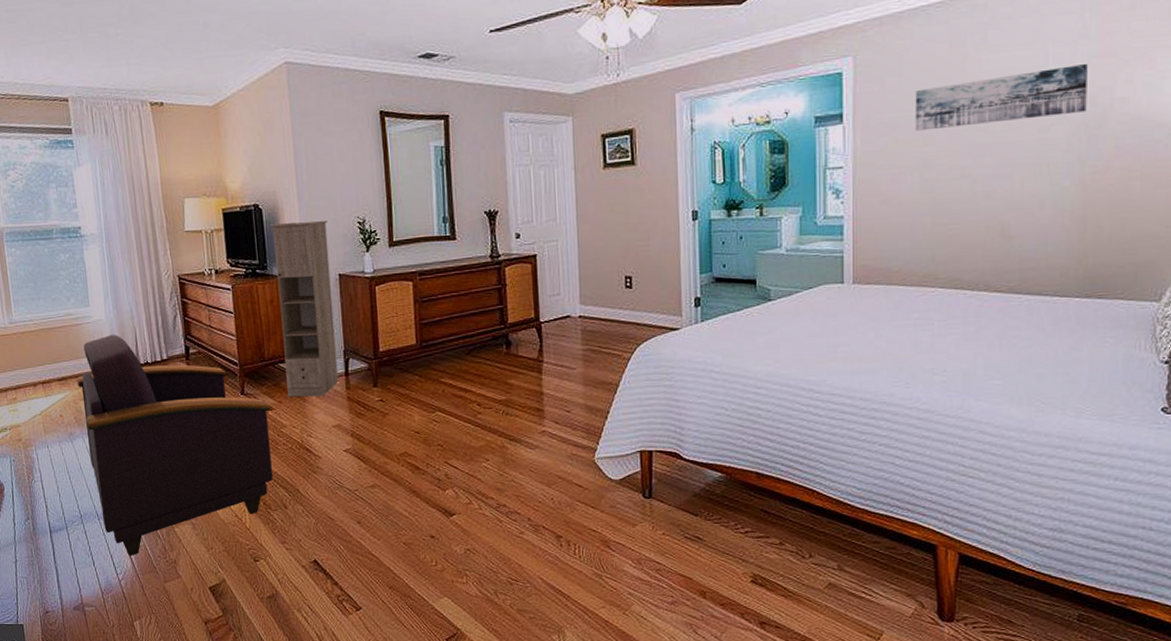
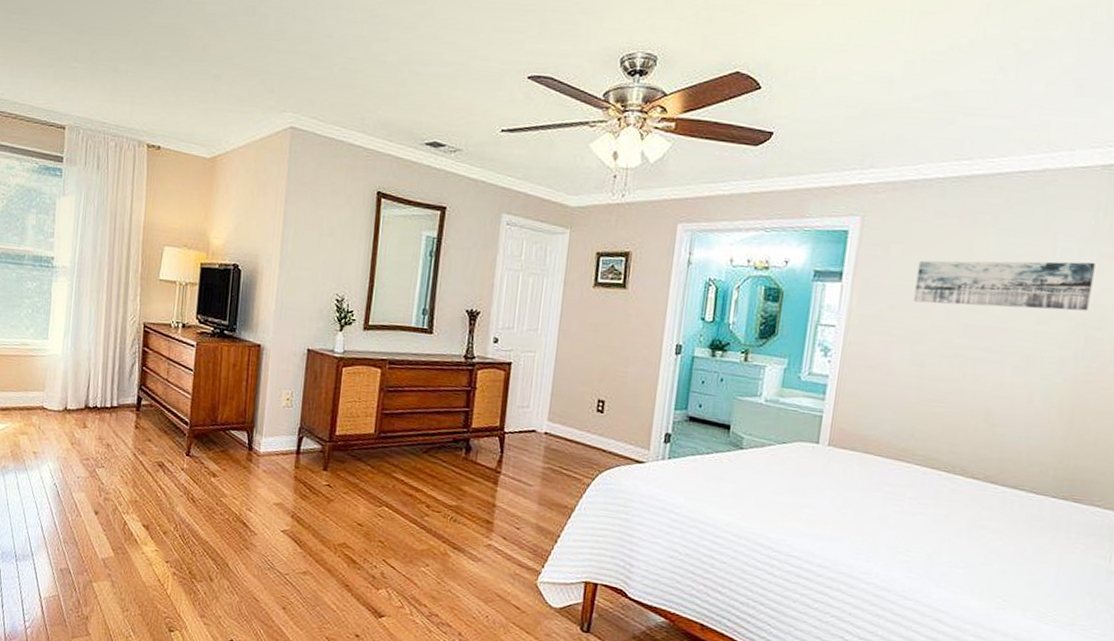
armchair: present [76,335,273,557] -> none [19,372,214,605]
storage cabinet: present [271,220,339,397] -> none [234,287,305,471]

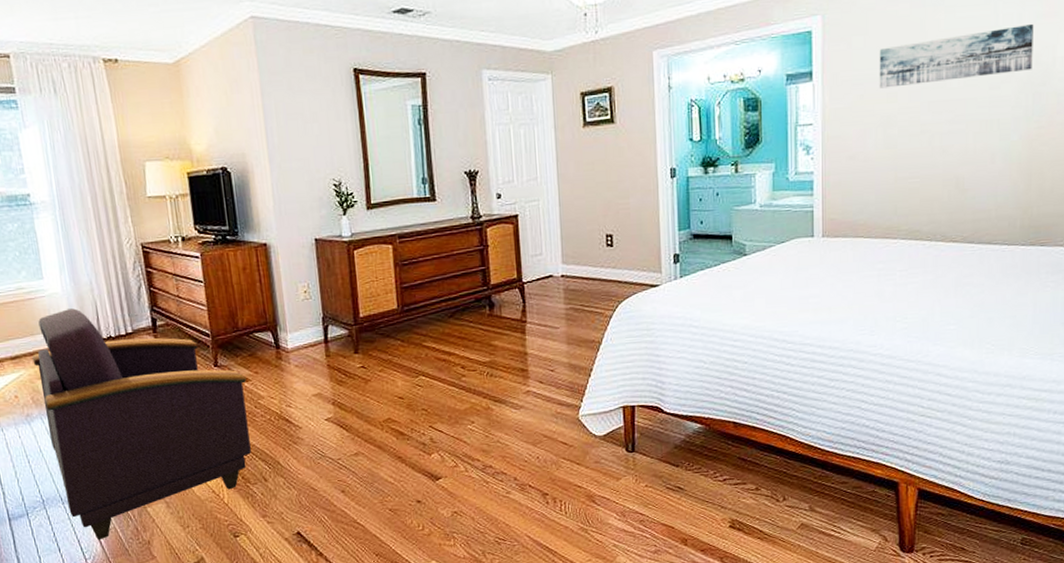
armchair: none [19,372,214,605] -> present [32,308,251,541]

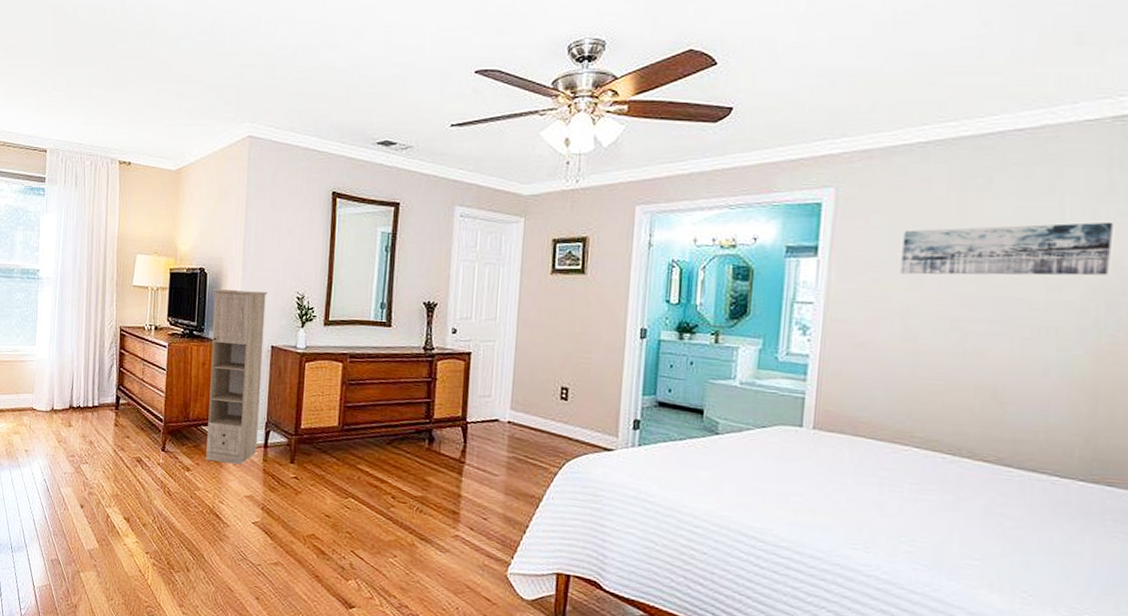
armchair: present [32,308,251,541] -> none [13,375,188,594]
storage cabinet: none [240,182,318,368] -> present [206,289,268,465]

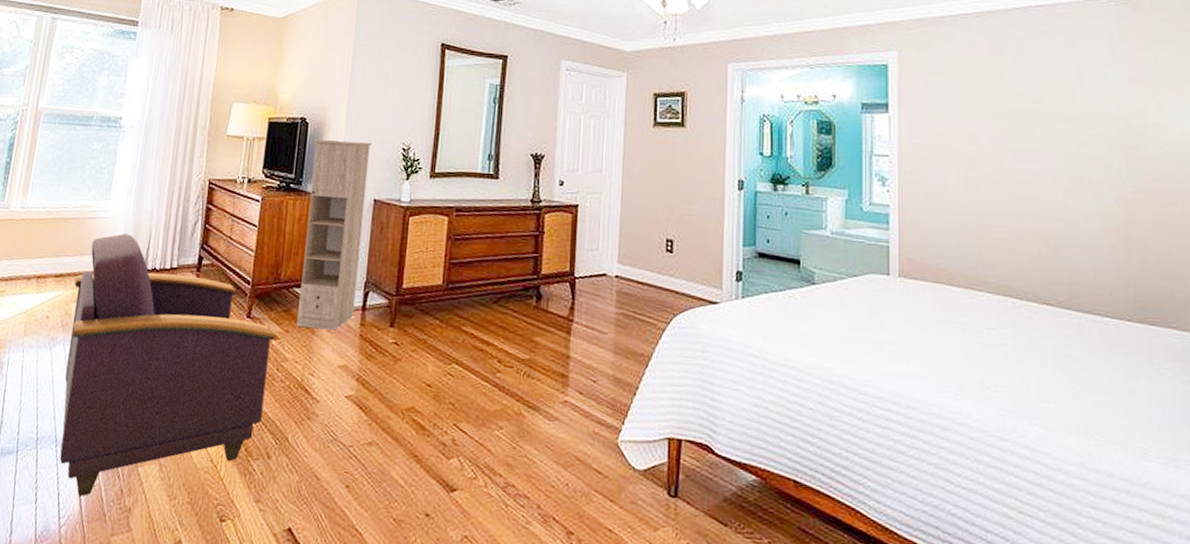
armchair: none [13,375,188,594] -> present [59,233,275,498]
wall art: present [900,221,1113,276] -> none [958,85,1123,133]

